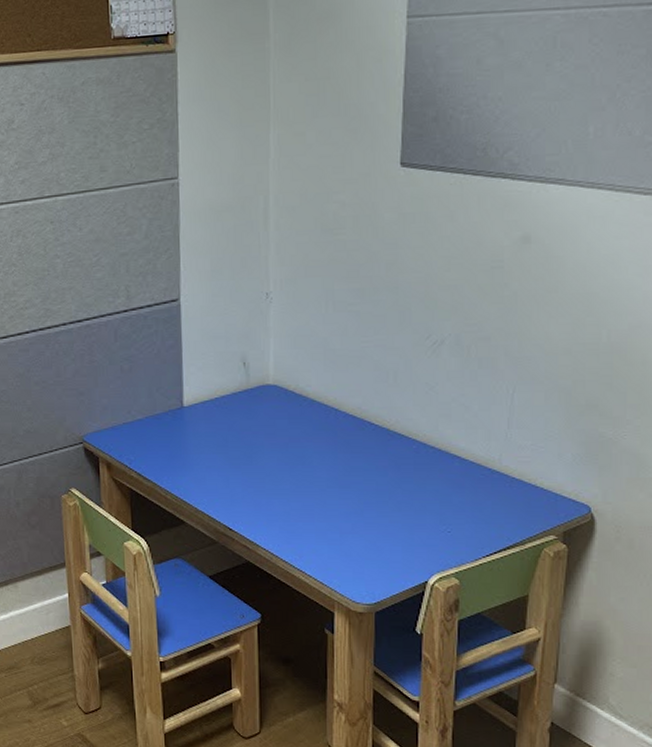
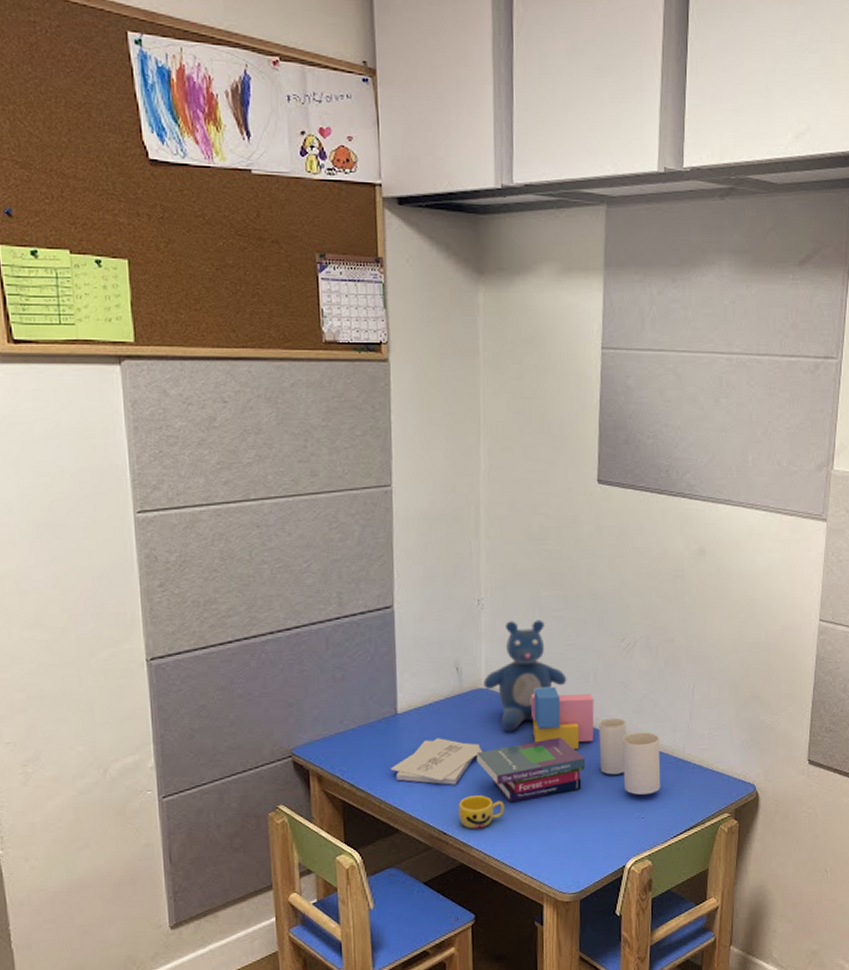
paper: none [176,433,270,481] -> present [390,738,483,785]
cup: none [244,494,293,528] -> present [457,795,505,829]
books: none [263,439,383,504] -> present [476,737,586,803]
stuffed animal: none [271,314,363,431] -> present [483,620,567,732]
toy blocks: none [323,385,394,452] -> present [531,686,594,749]
cup: none [399,421,472,507] -> present [599,717,661,795]

